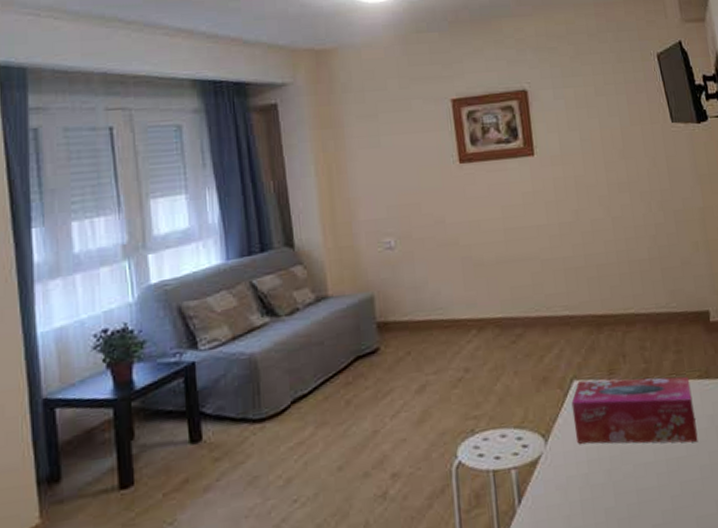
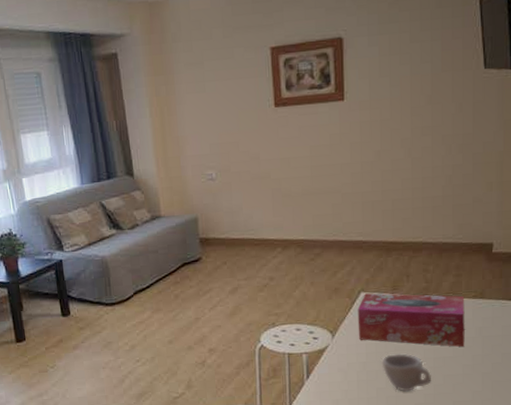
cup: none [606,457,667,510] -> present [381,353,431,392]

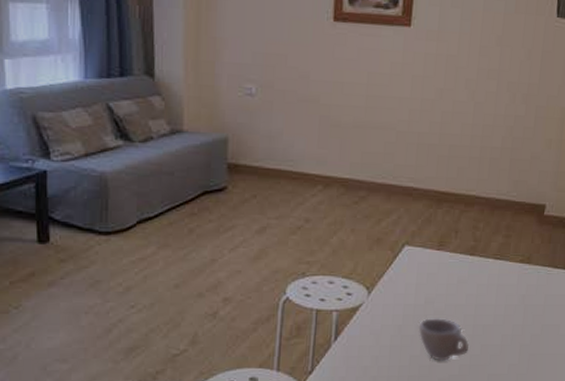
tissue box: present [357,293,465,347] -> none [397,247,512,315]

